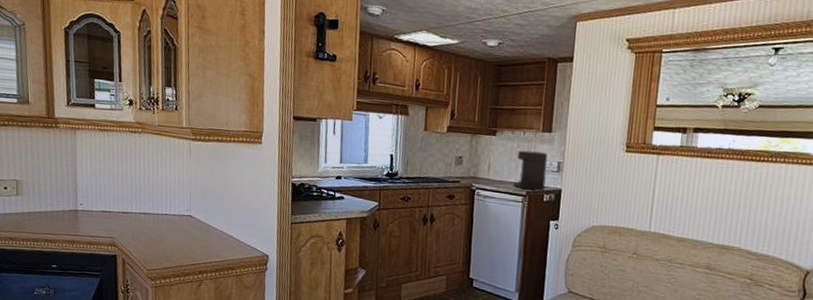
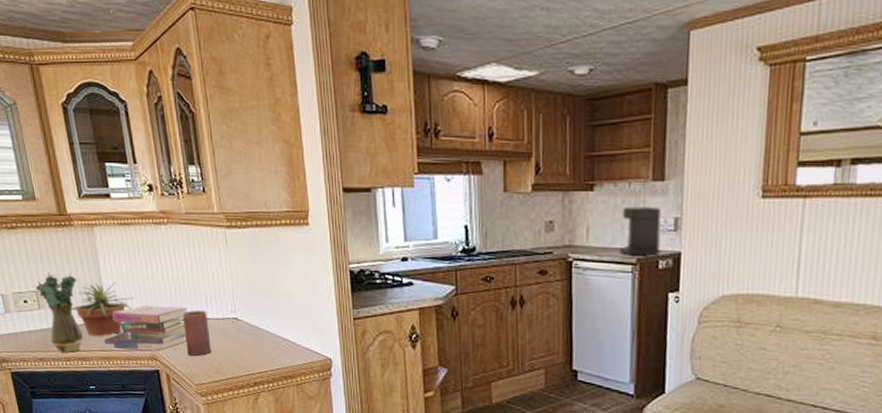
vase: none [16,164,55,235] -> present [35,272,83,354]
potted plant: none [46,177,103,223] -> present [71,281,134,337]
books: none [71,199,149,238] -> present [104,305,188,350]
candle: none [143,206,166,246] -> present [183,310,211,356]

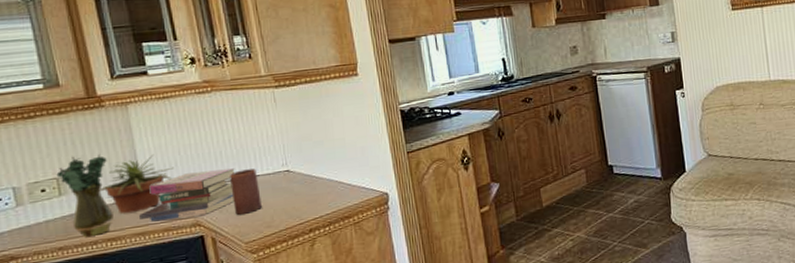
coffee maker: present [620,206,662,256] -> none [631,26,665,66]

